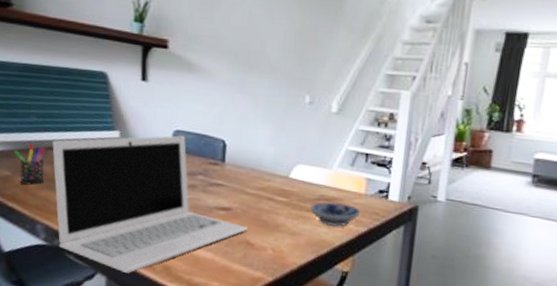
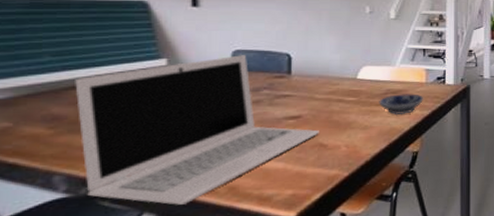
pen holder: present [13,143,45,186] -> none [15,86,65,135]

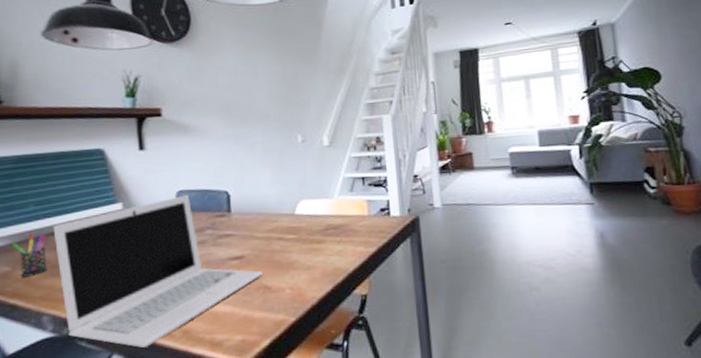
pen holder: none [15,86,65,135] -> present [12,233,48,278]
bowl: present [379,94,424,115] -> none [320,228,368,253]

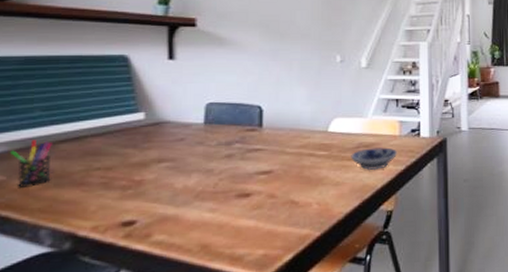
laptop: present [53,195,262,348] -> none [61,108,290,263]
bowl: none [320,228,368,253] -> present [351,147,398,171]

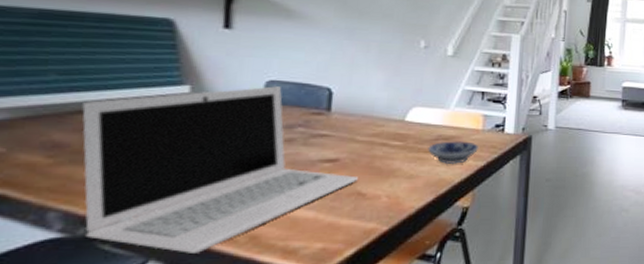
pen holder: present [9,140,52,189] -> none [11,108,70,164]
laptop: none [61,108,290,263] -> present [82,86,358,253]

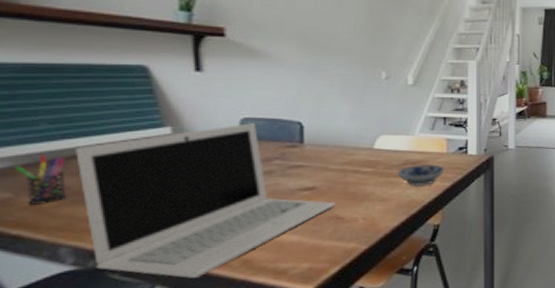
pen holder: none [11,108,70,164] -> present [14,155,67,206]

